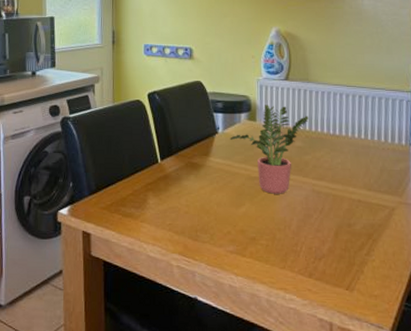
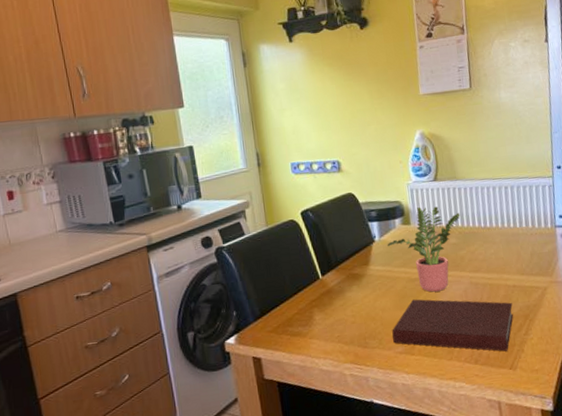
notebook: none [225,198,356,270] -> present [392,299,514,352]

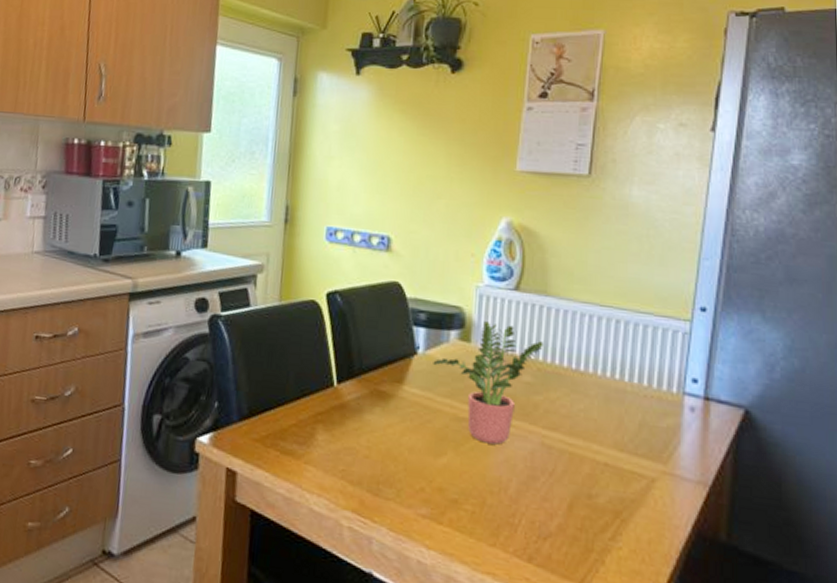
notebook: present [392,299,514,352] -> none [416,446,599,557]

